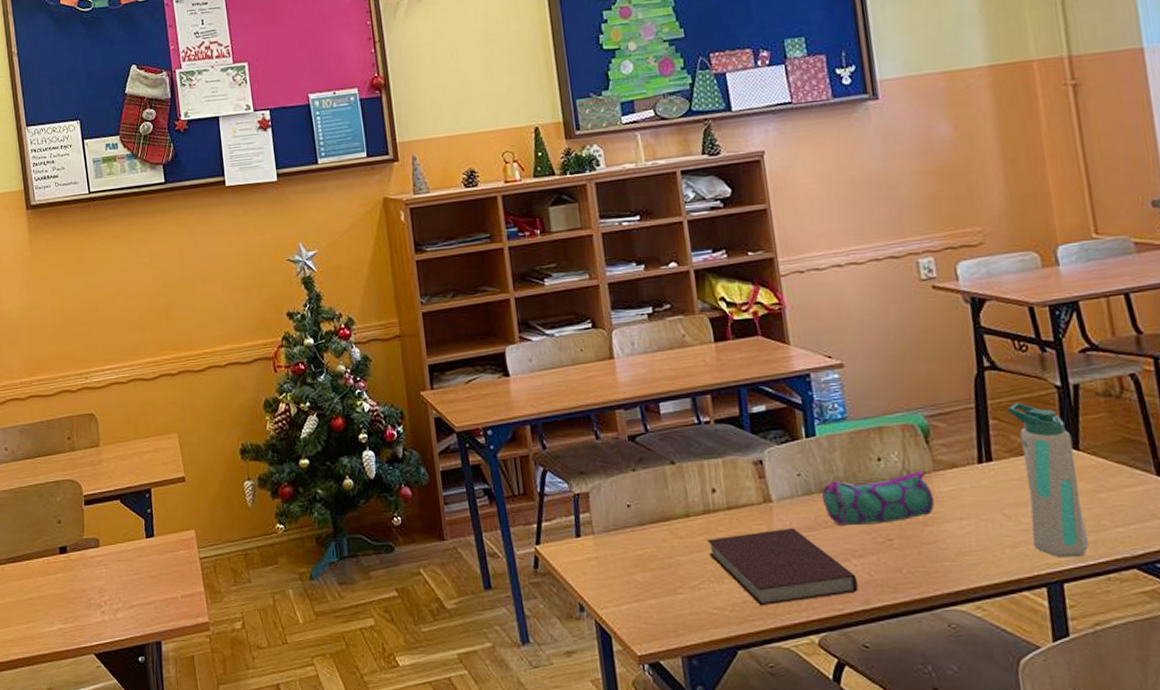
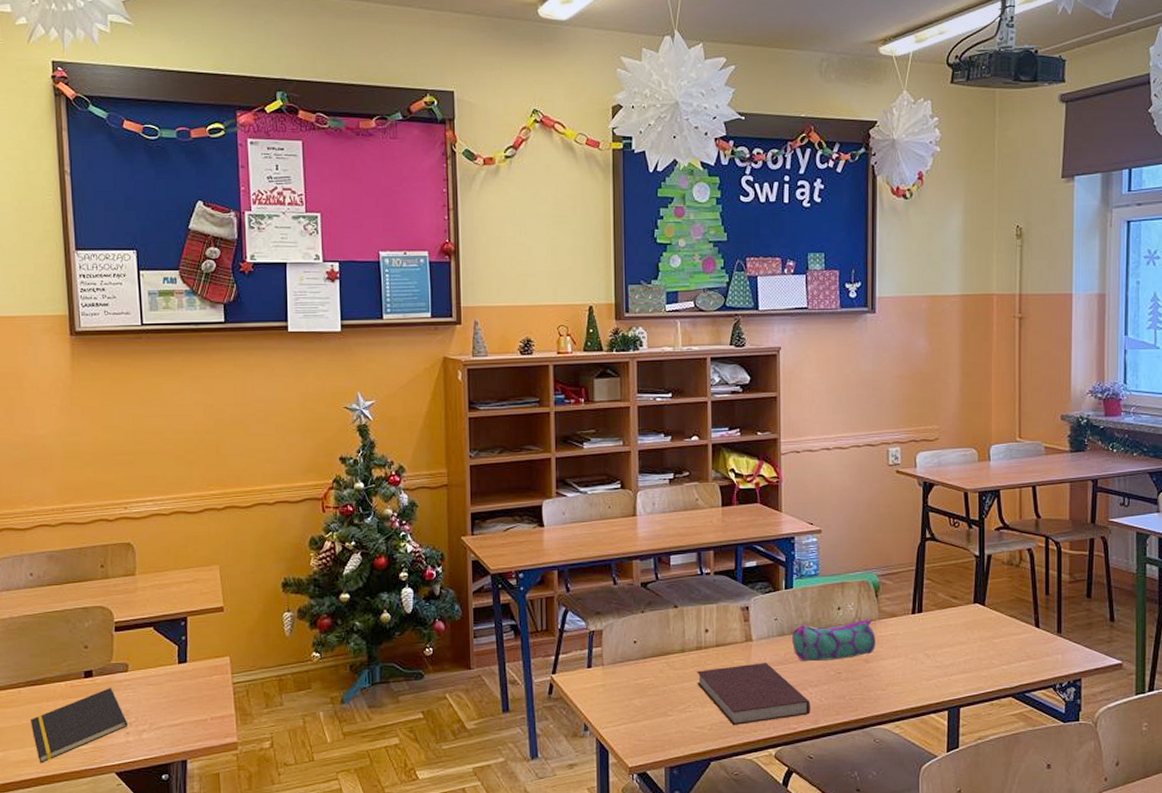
notepad: none [14,564,103,643] -> present [31,688,128,763]
water bottle: present [1006,402,1090,558] -> none [937,567,982,688]

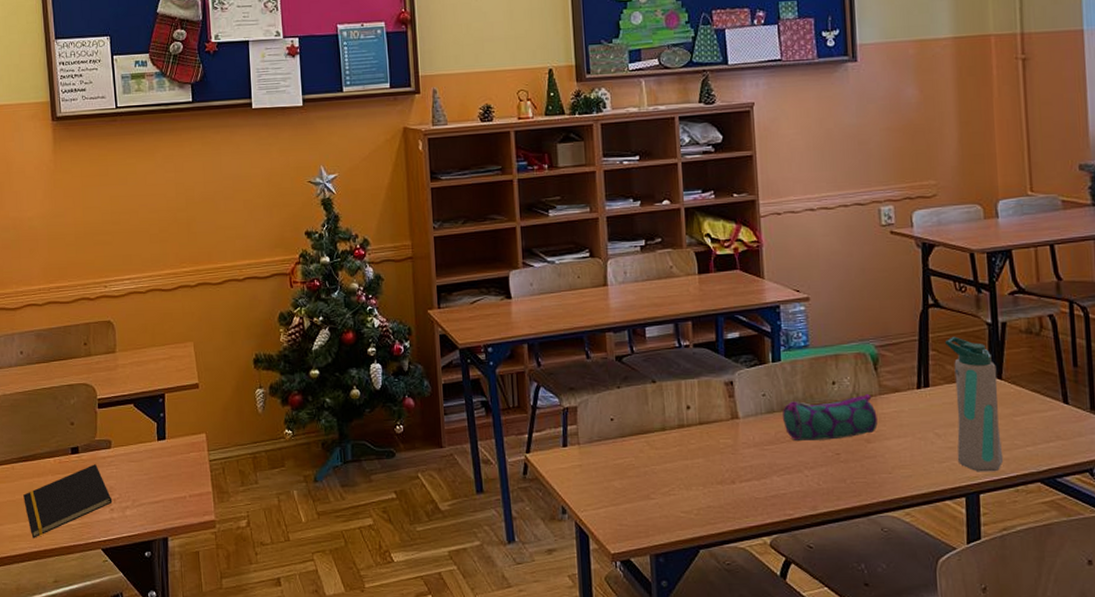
notebook: present [697,663,810,726] -> none [680,442,807,511]
water bottle: none [937,567,982,688] -> present [944,336,1004,472]

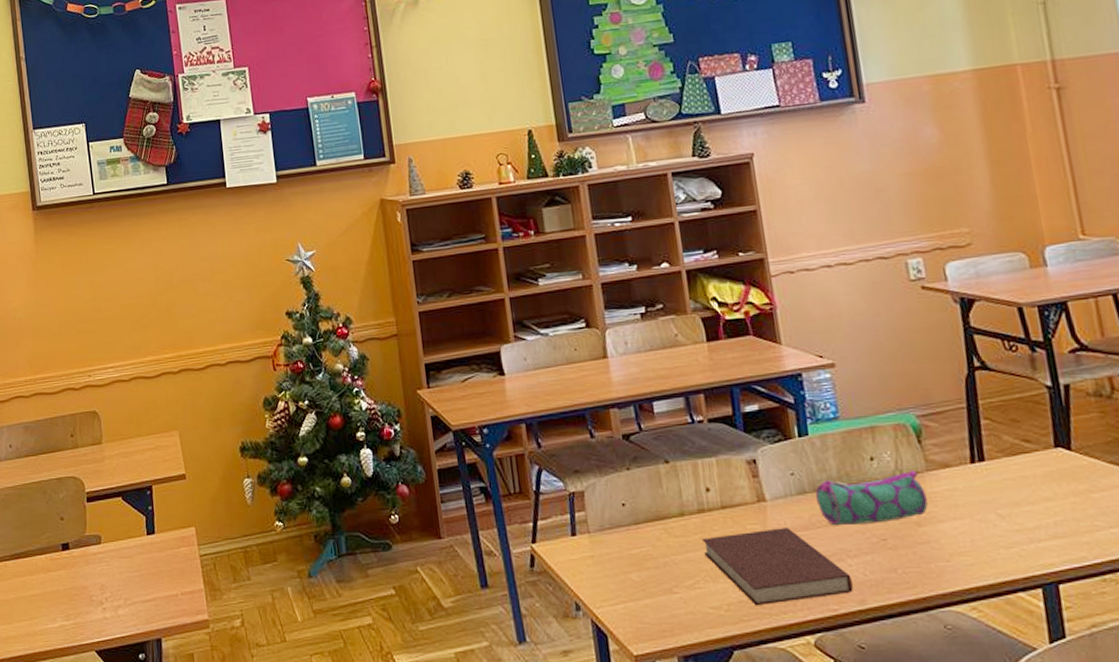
notepad: present [23,464,113,538] -> none [17,561,105,640]
notebook: none [680,442,807,511] -> present [702,528,853,606]
water bottle: present [944,336,1004,472] -> none [997,402,1084,559]

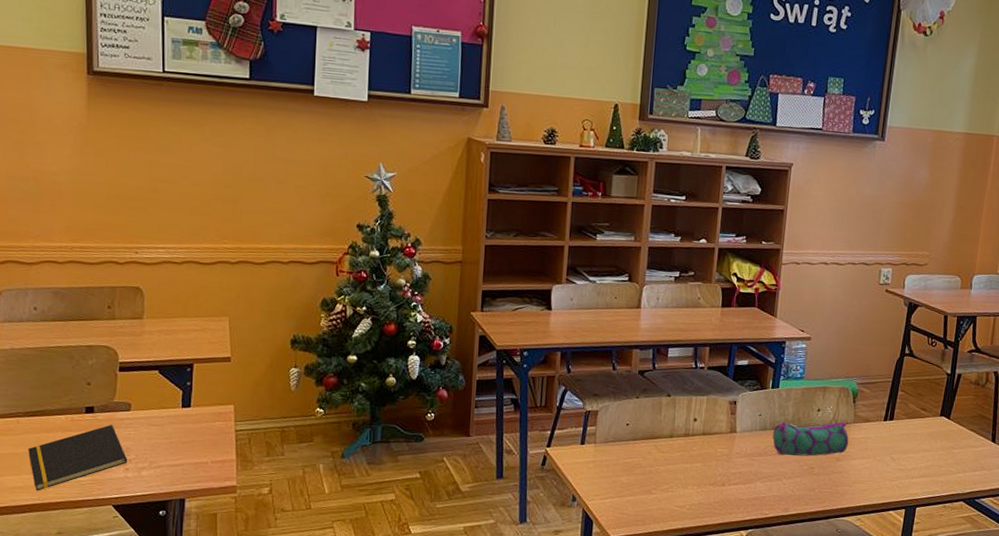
notepad: none [17,561,105,640] -> present [28,425,128,491]
notebook: present [702,528,853,606] -> none [681,453,783,508]

